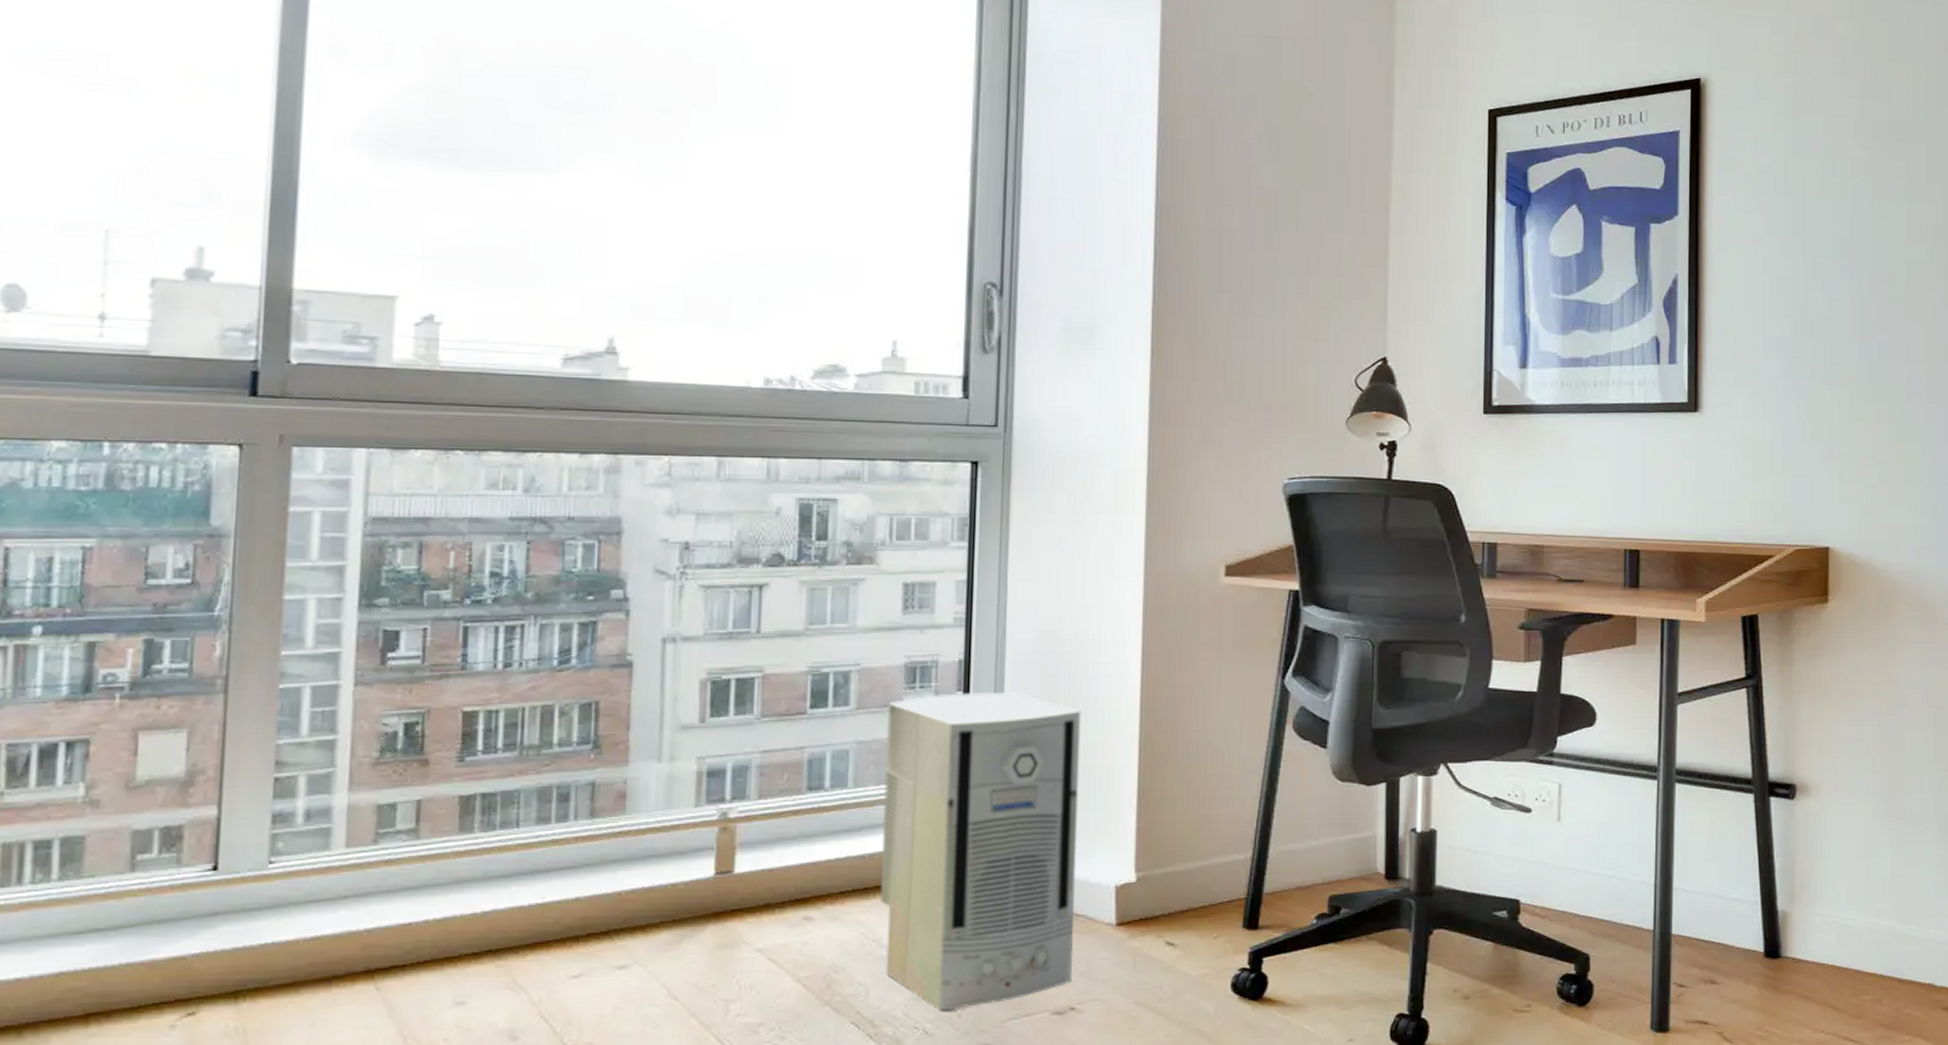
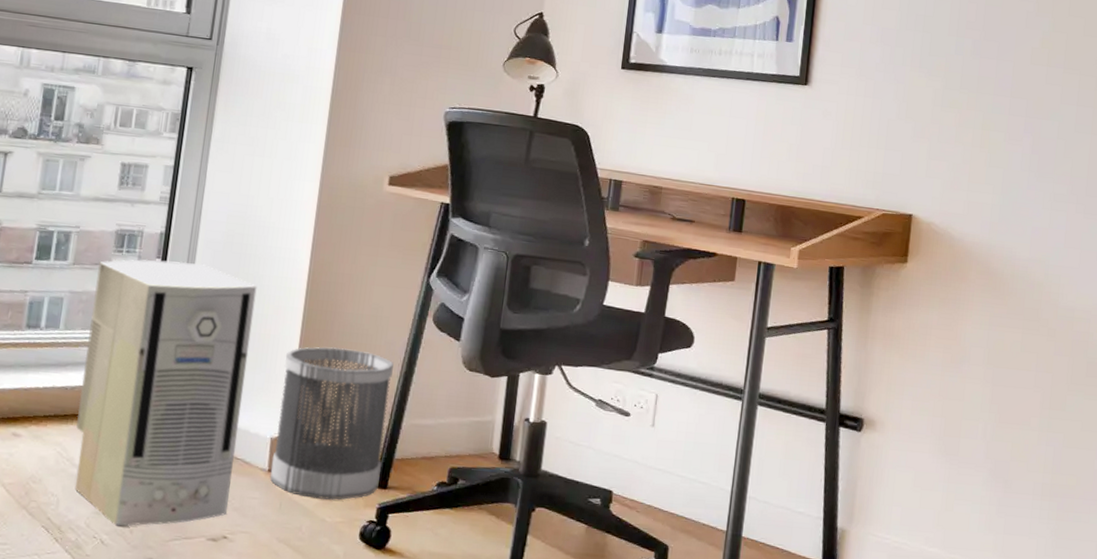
wastebasket: none [1118,771,1252,950] -> present [269,346,394,500]

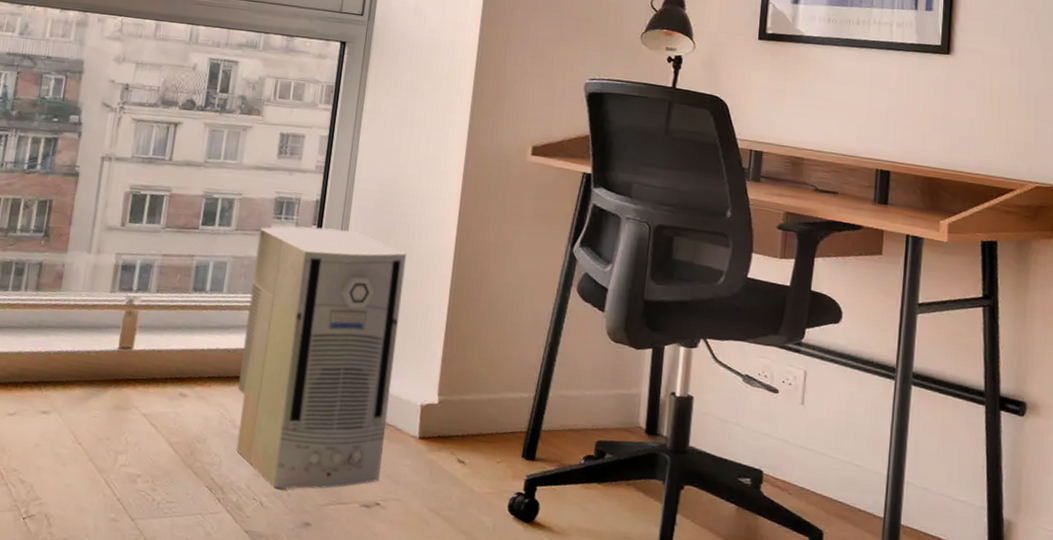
wastebasket: present [269,346,394,500] -> none [420,314,539,471]

